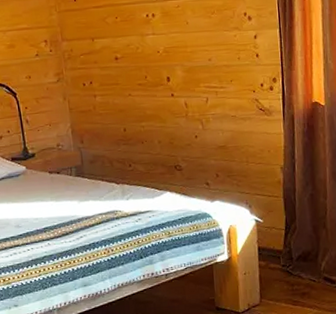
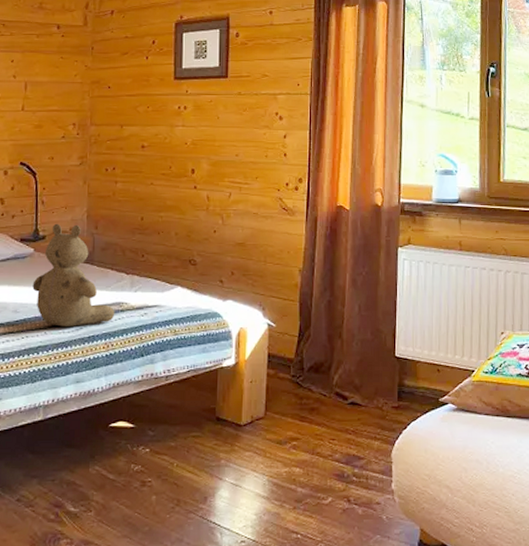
teddy bear: none [30,140,111,237] -> present [32,223,115,327]

